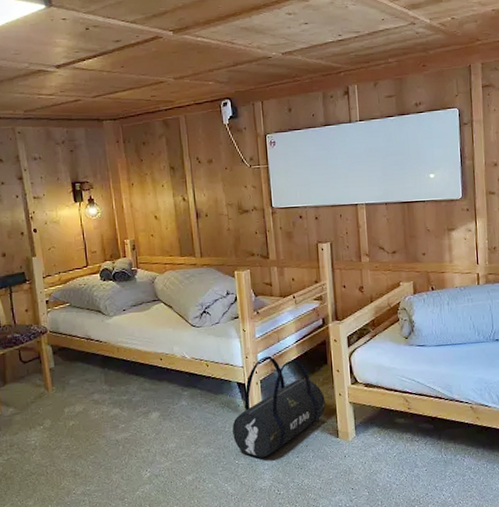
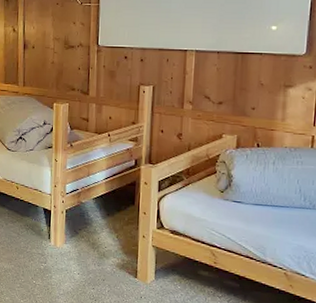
duffel bag: present [232,357,326,458] -> none [34,188,128,283]

